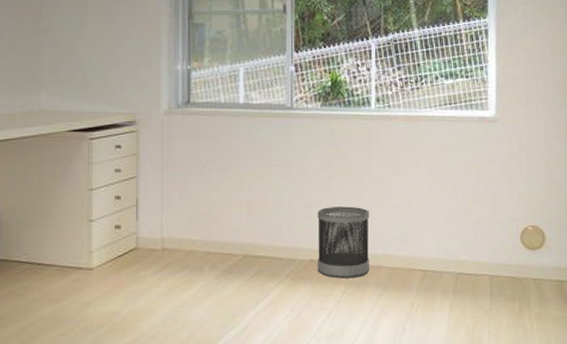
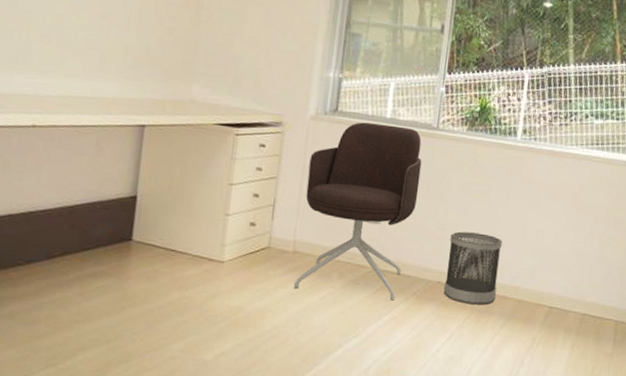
office chair: none [166,110,280,286] -> present [293,122,422,301]

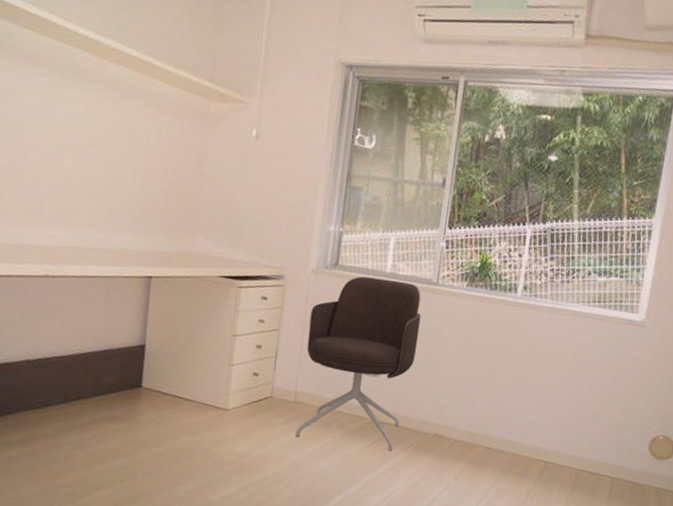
wastebasket: present [443,231,502,305] -> none [440,386,500,458]

